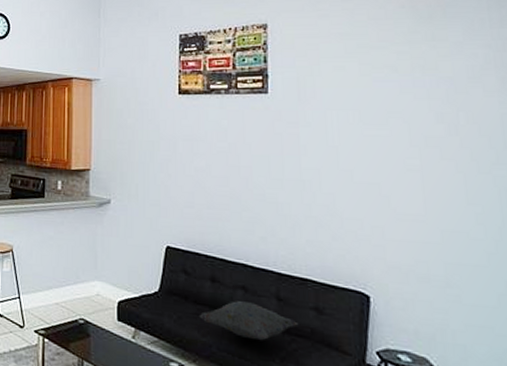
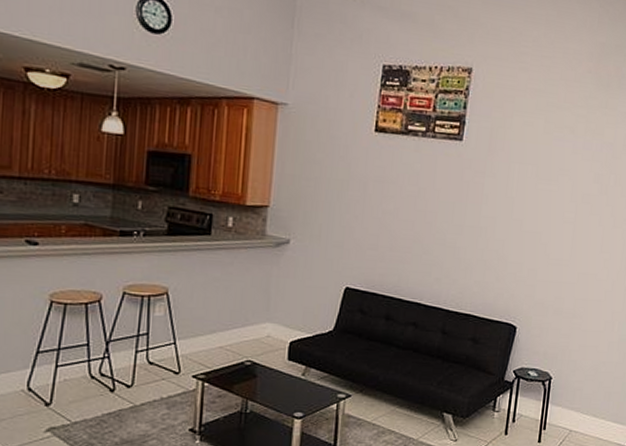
decorative pillow: present [199,301,299,341] -> none [370,336,457,369]

